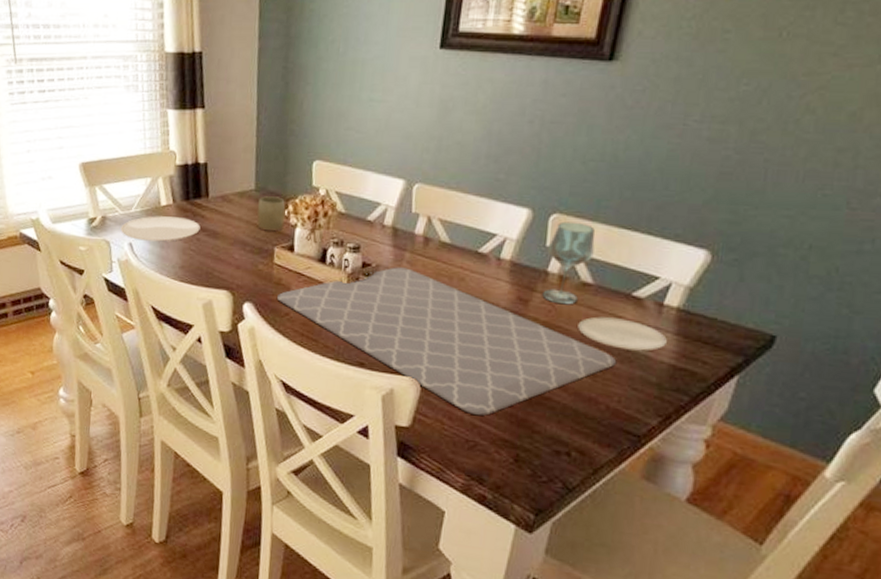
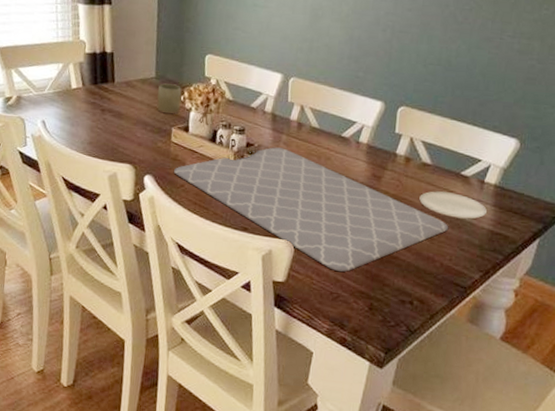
plate: present [120,216,200,242] -> none [34,97,107,120]
wine glass: present [542,221,596,305] -> none [392,113,433,181]

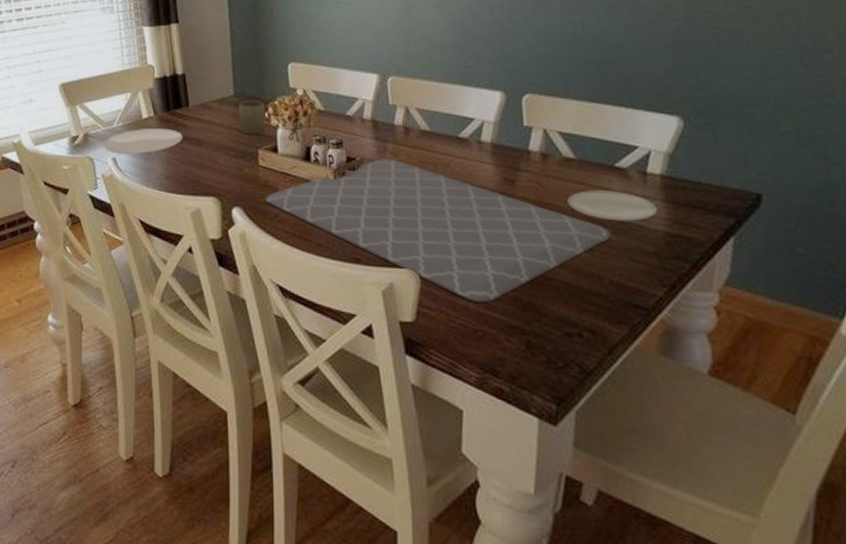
plate: none [34,97,107,120] -> present [103,128,183,154]

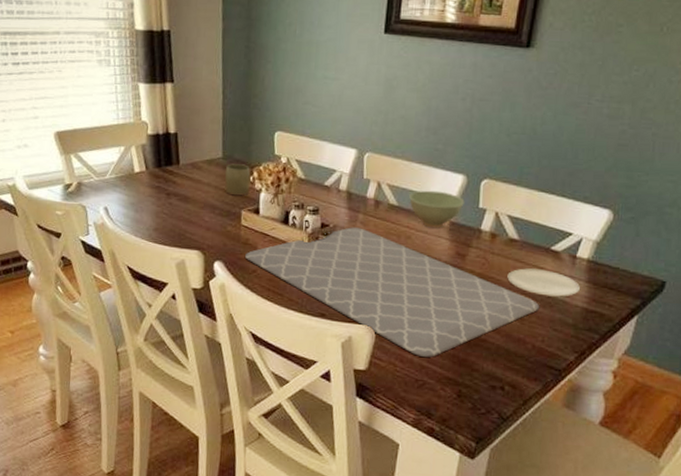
plate: present [103,128,183,154] -> none [96,182,172,206]
bowl: none [442,111,506,153] -> present [409,190,465,229]

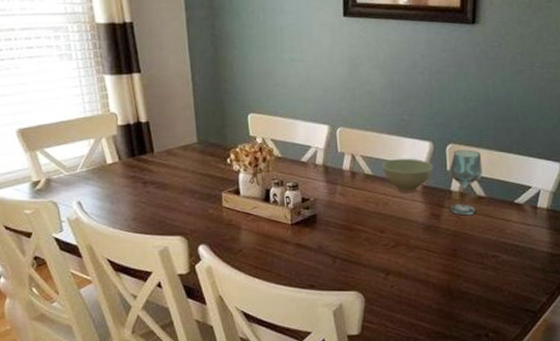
mug: present [224,163,251,196] -> none [201,147,228,179]
placemat: present [245,227,540,357] -> none [230,199,511,315]
wine glass: none [477,186,520,258] -> present [448,149,483,216]
plate: present [507,268,580,297] -> none [479,221,544,246]

